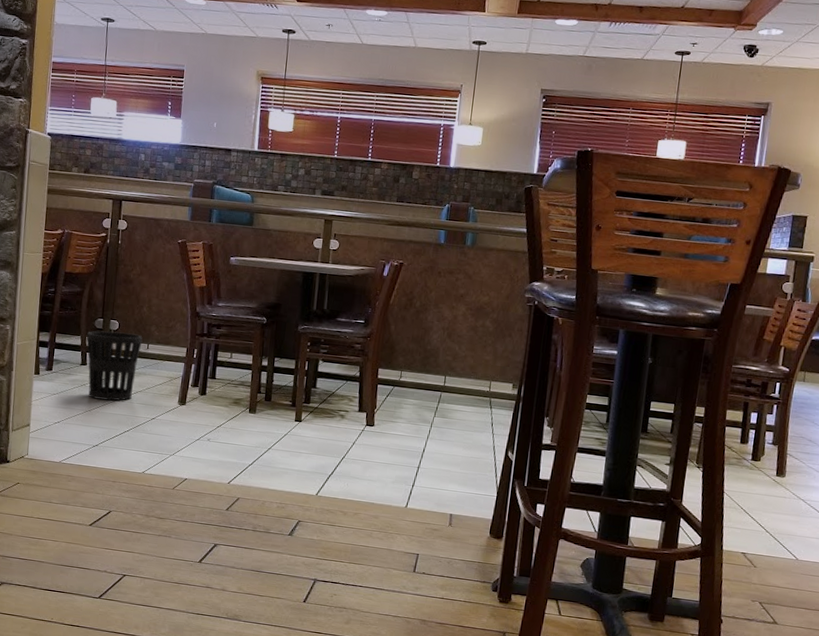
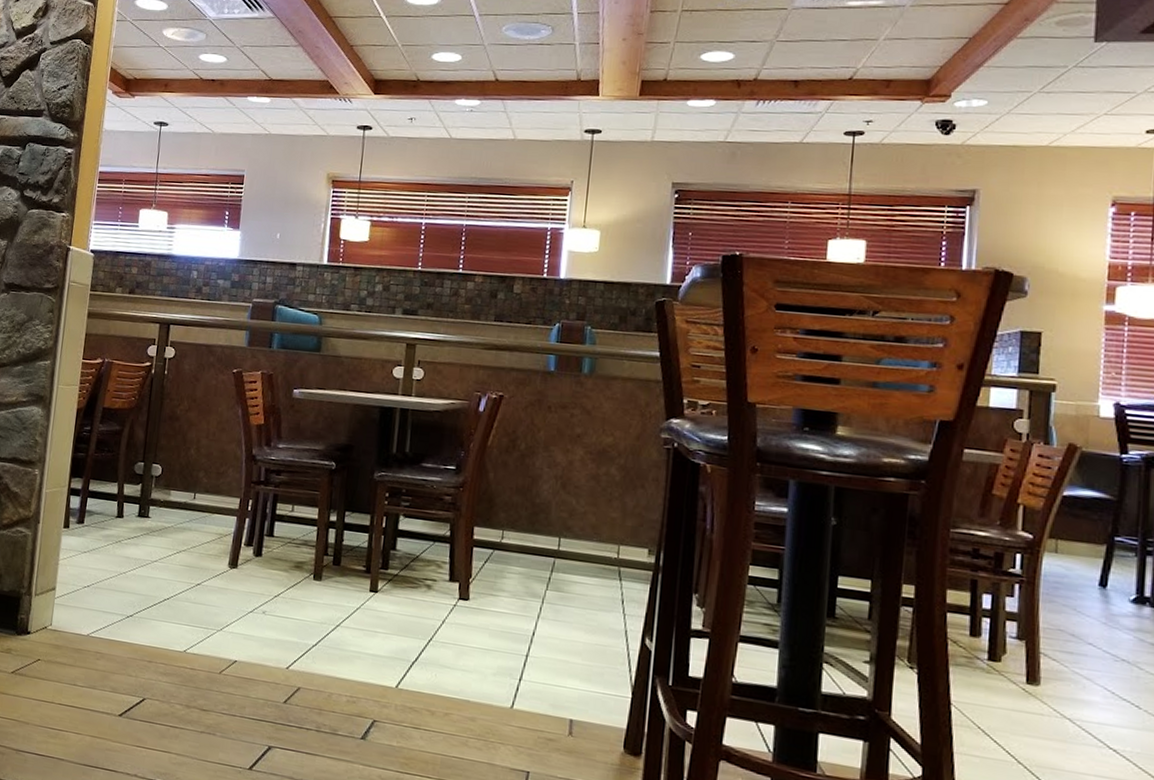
wastebasket: present [86,331,143,401] -> none [123,477,189,562]

